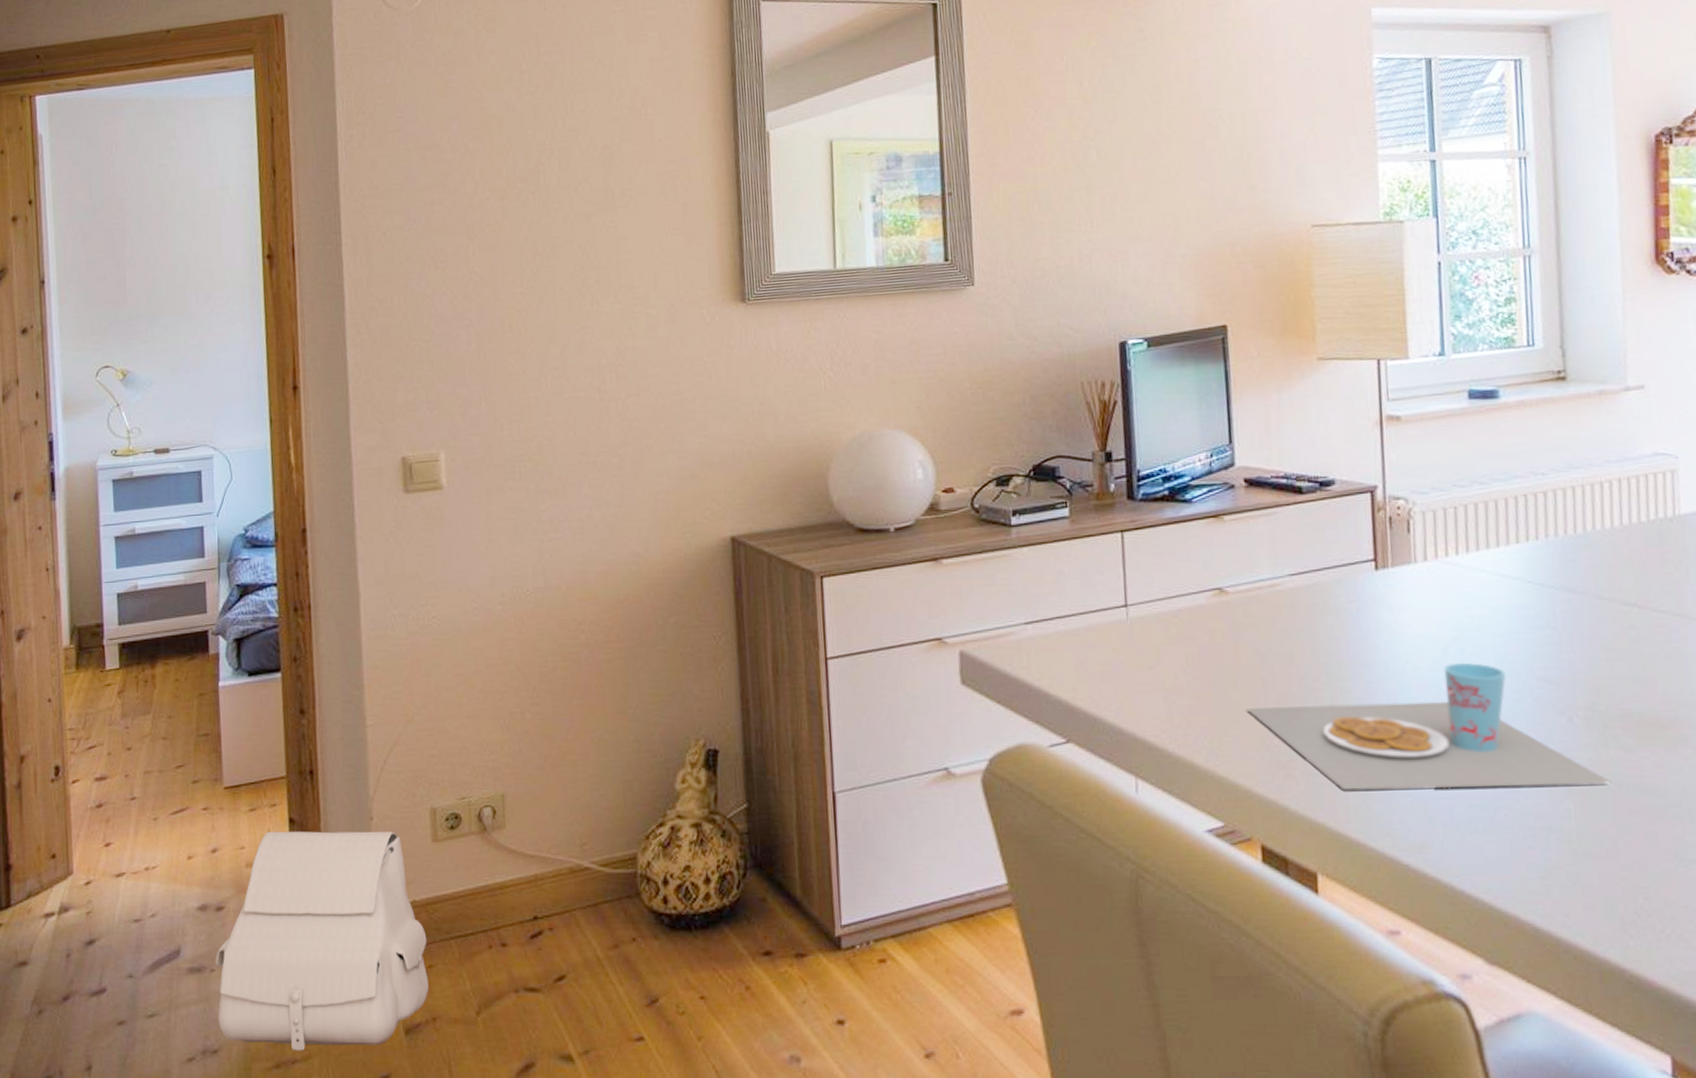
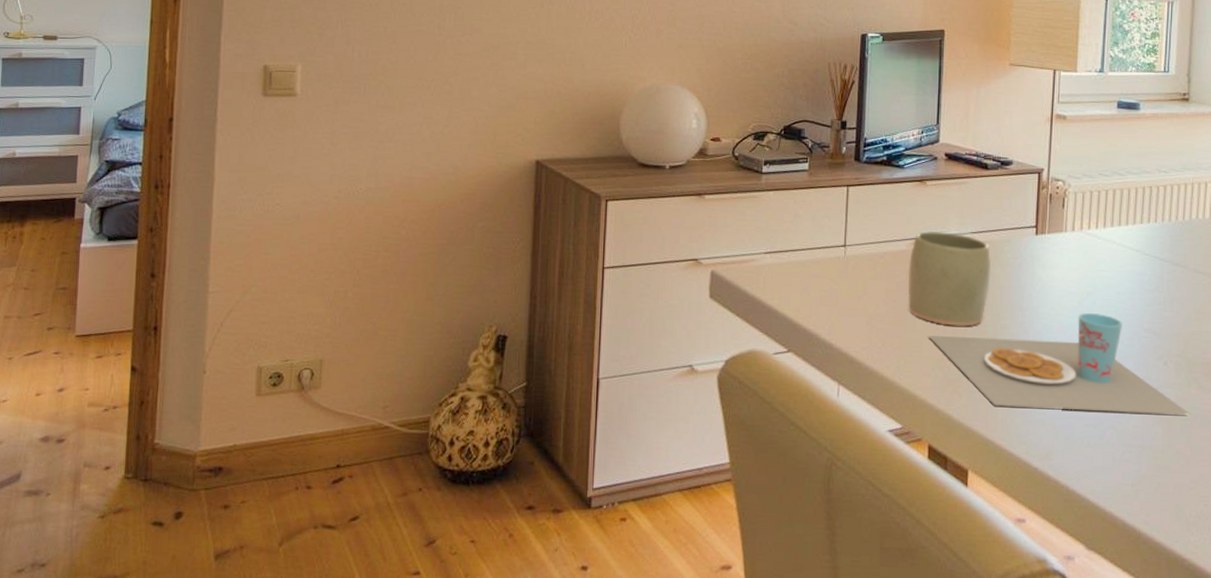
satchel: present [215,831,429,1051] -> none [49,377,243,569]
mug: none [1210,576,1322,694] -> present [908,230,991,326]

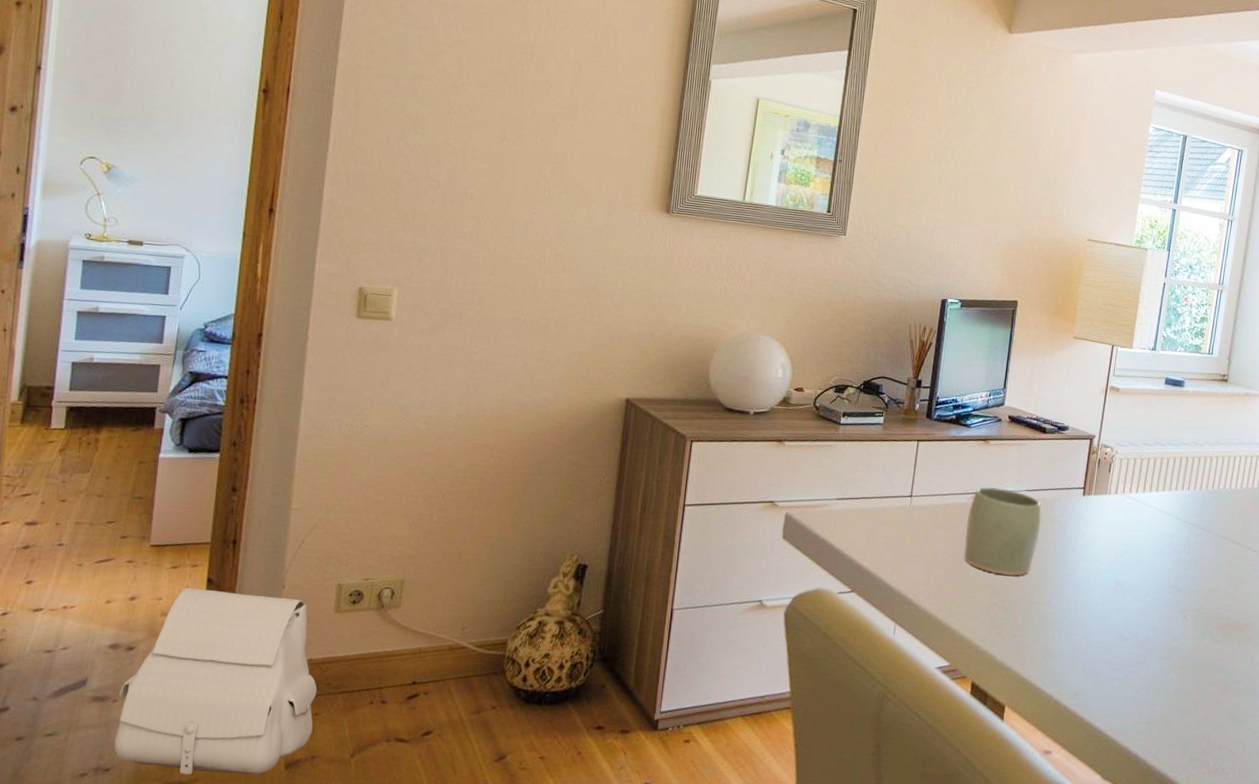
satchel: none [49,377,243,569] -> present [114,587,317,775]
place setting: present [928,313,1191,415] -> none [979,568,1203,664]

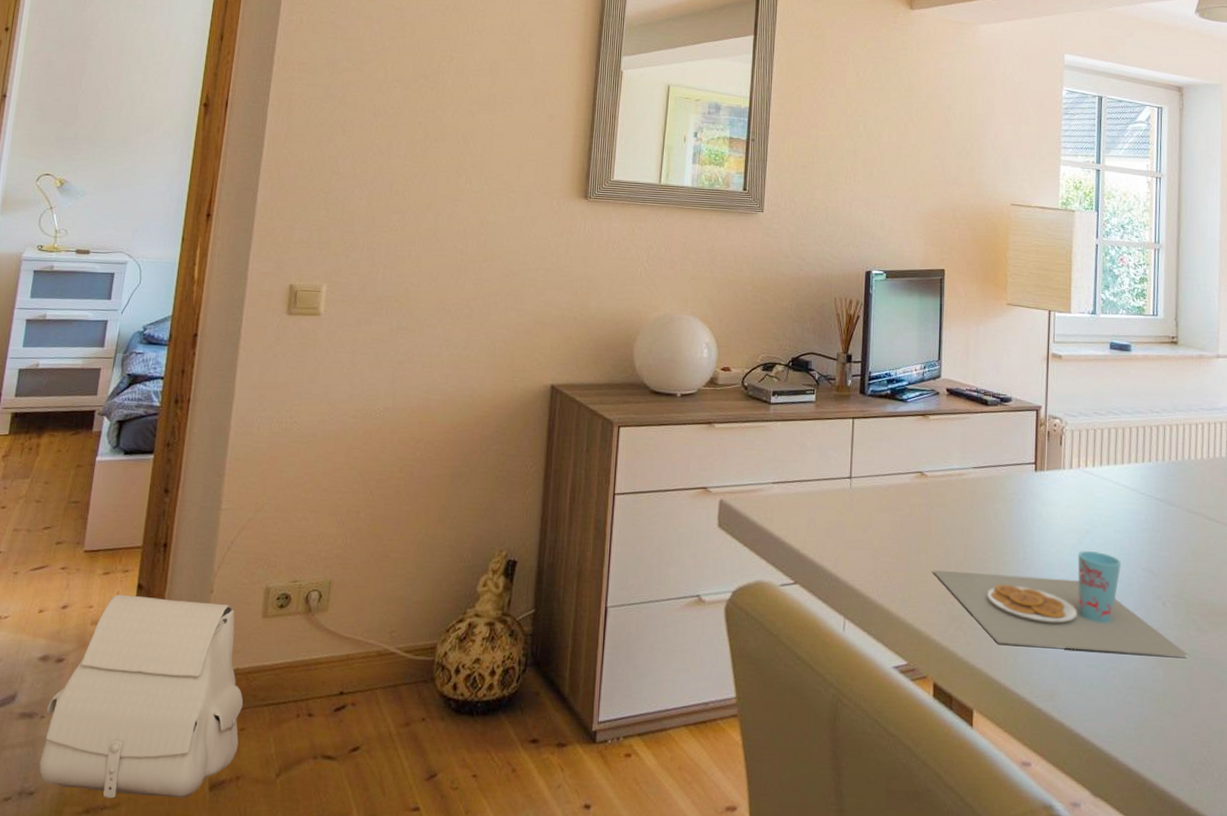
mug: present [964,486,1042,576] -> none [912,464,993,562]
place setting: none [979,568,1203,664] -> present [932,551,1191,658]

